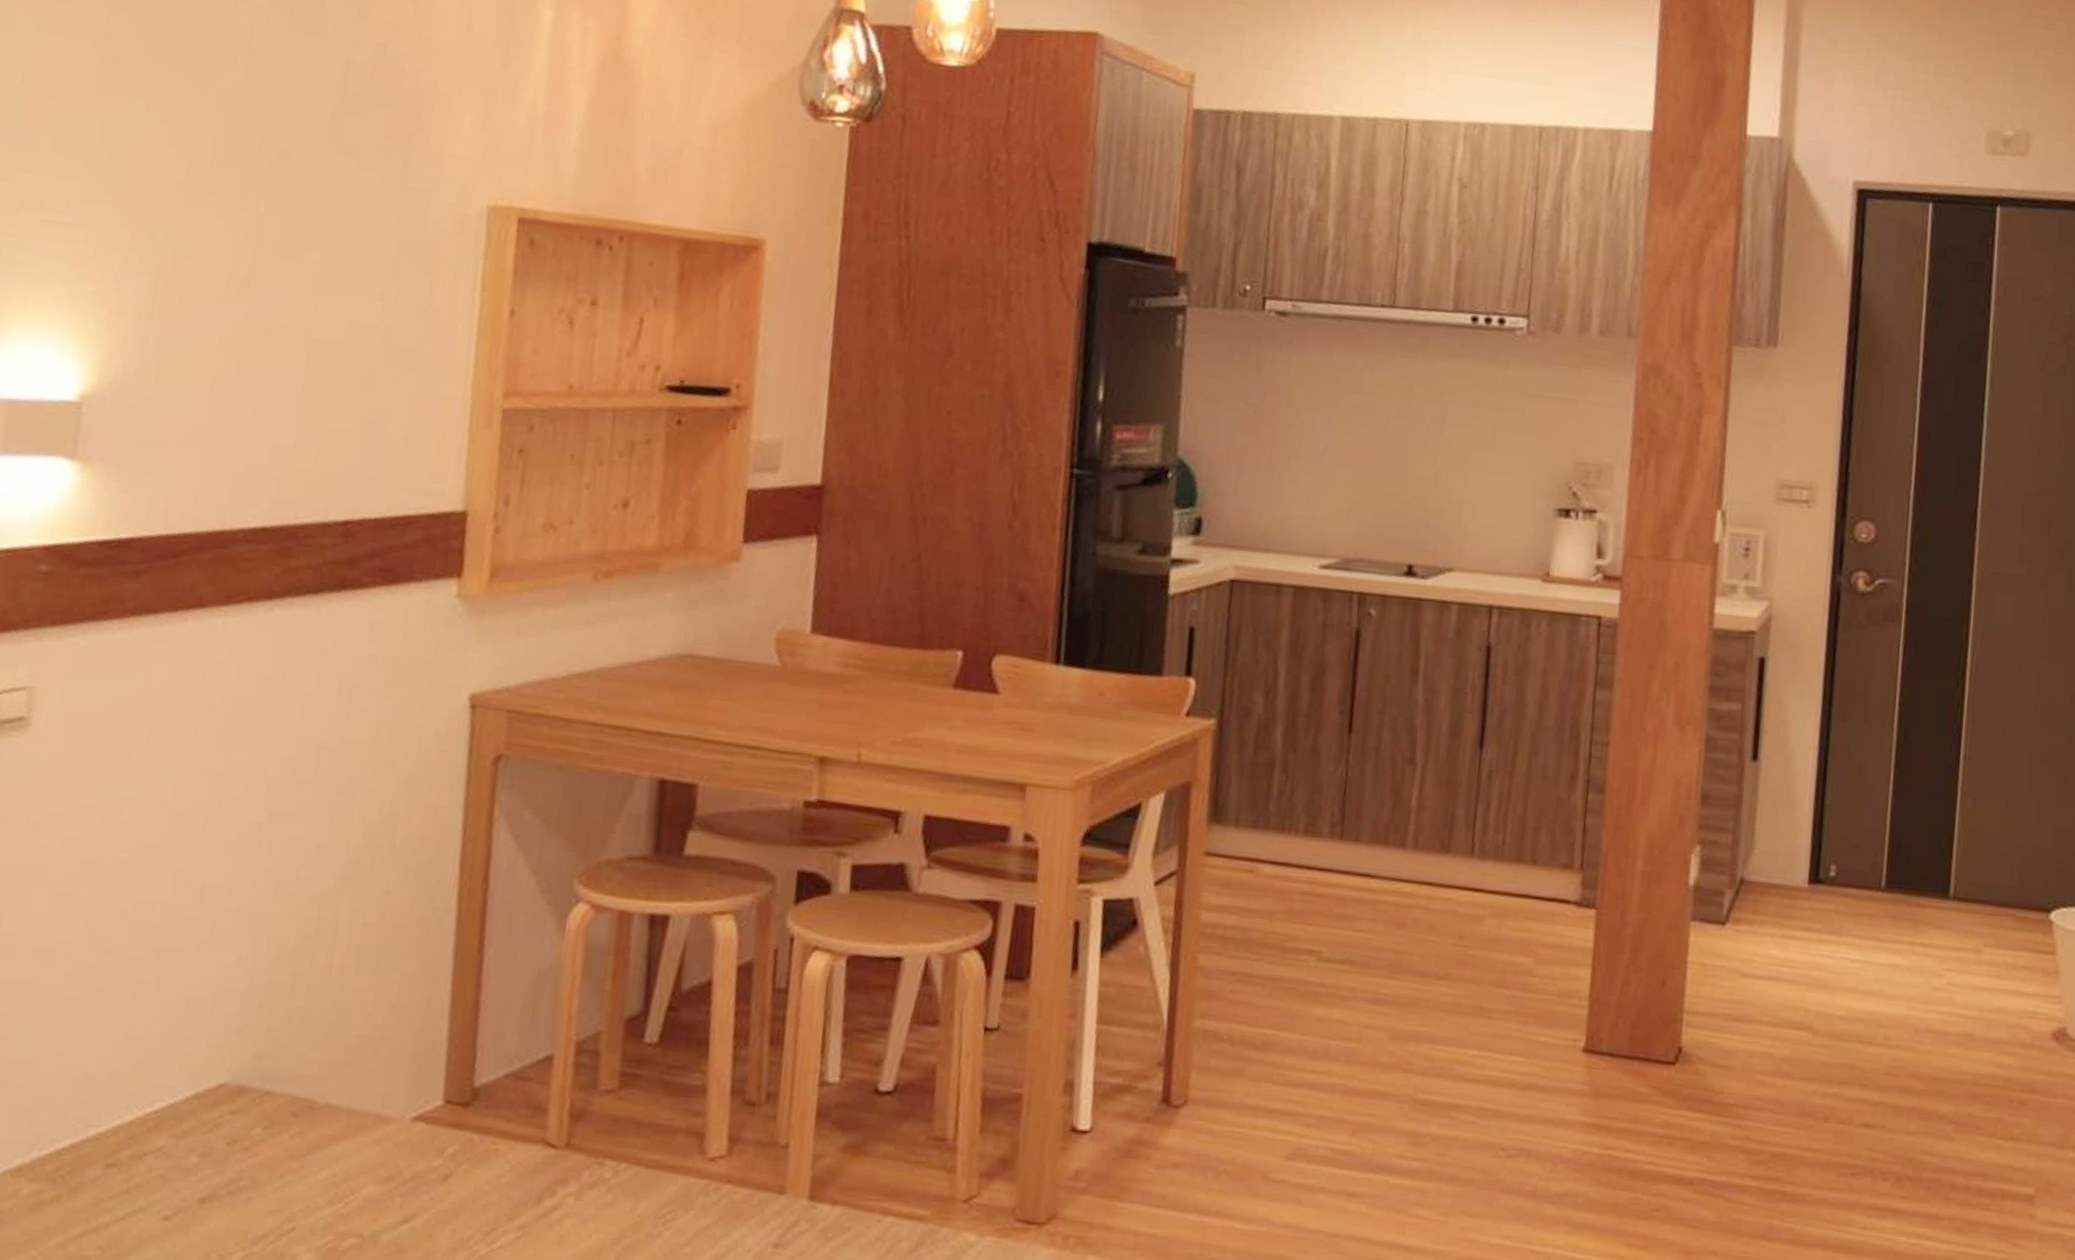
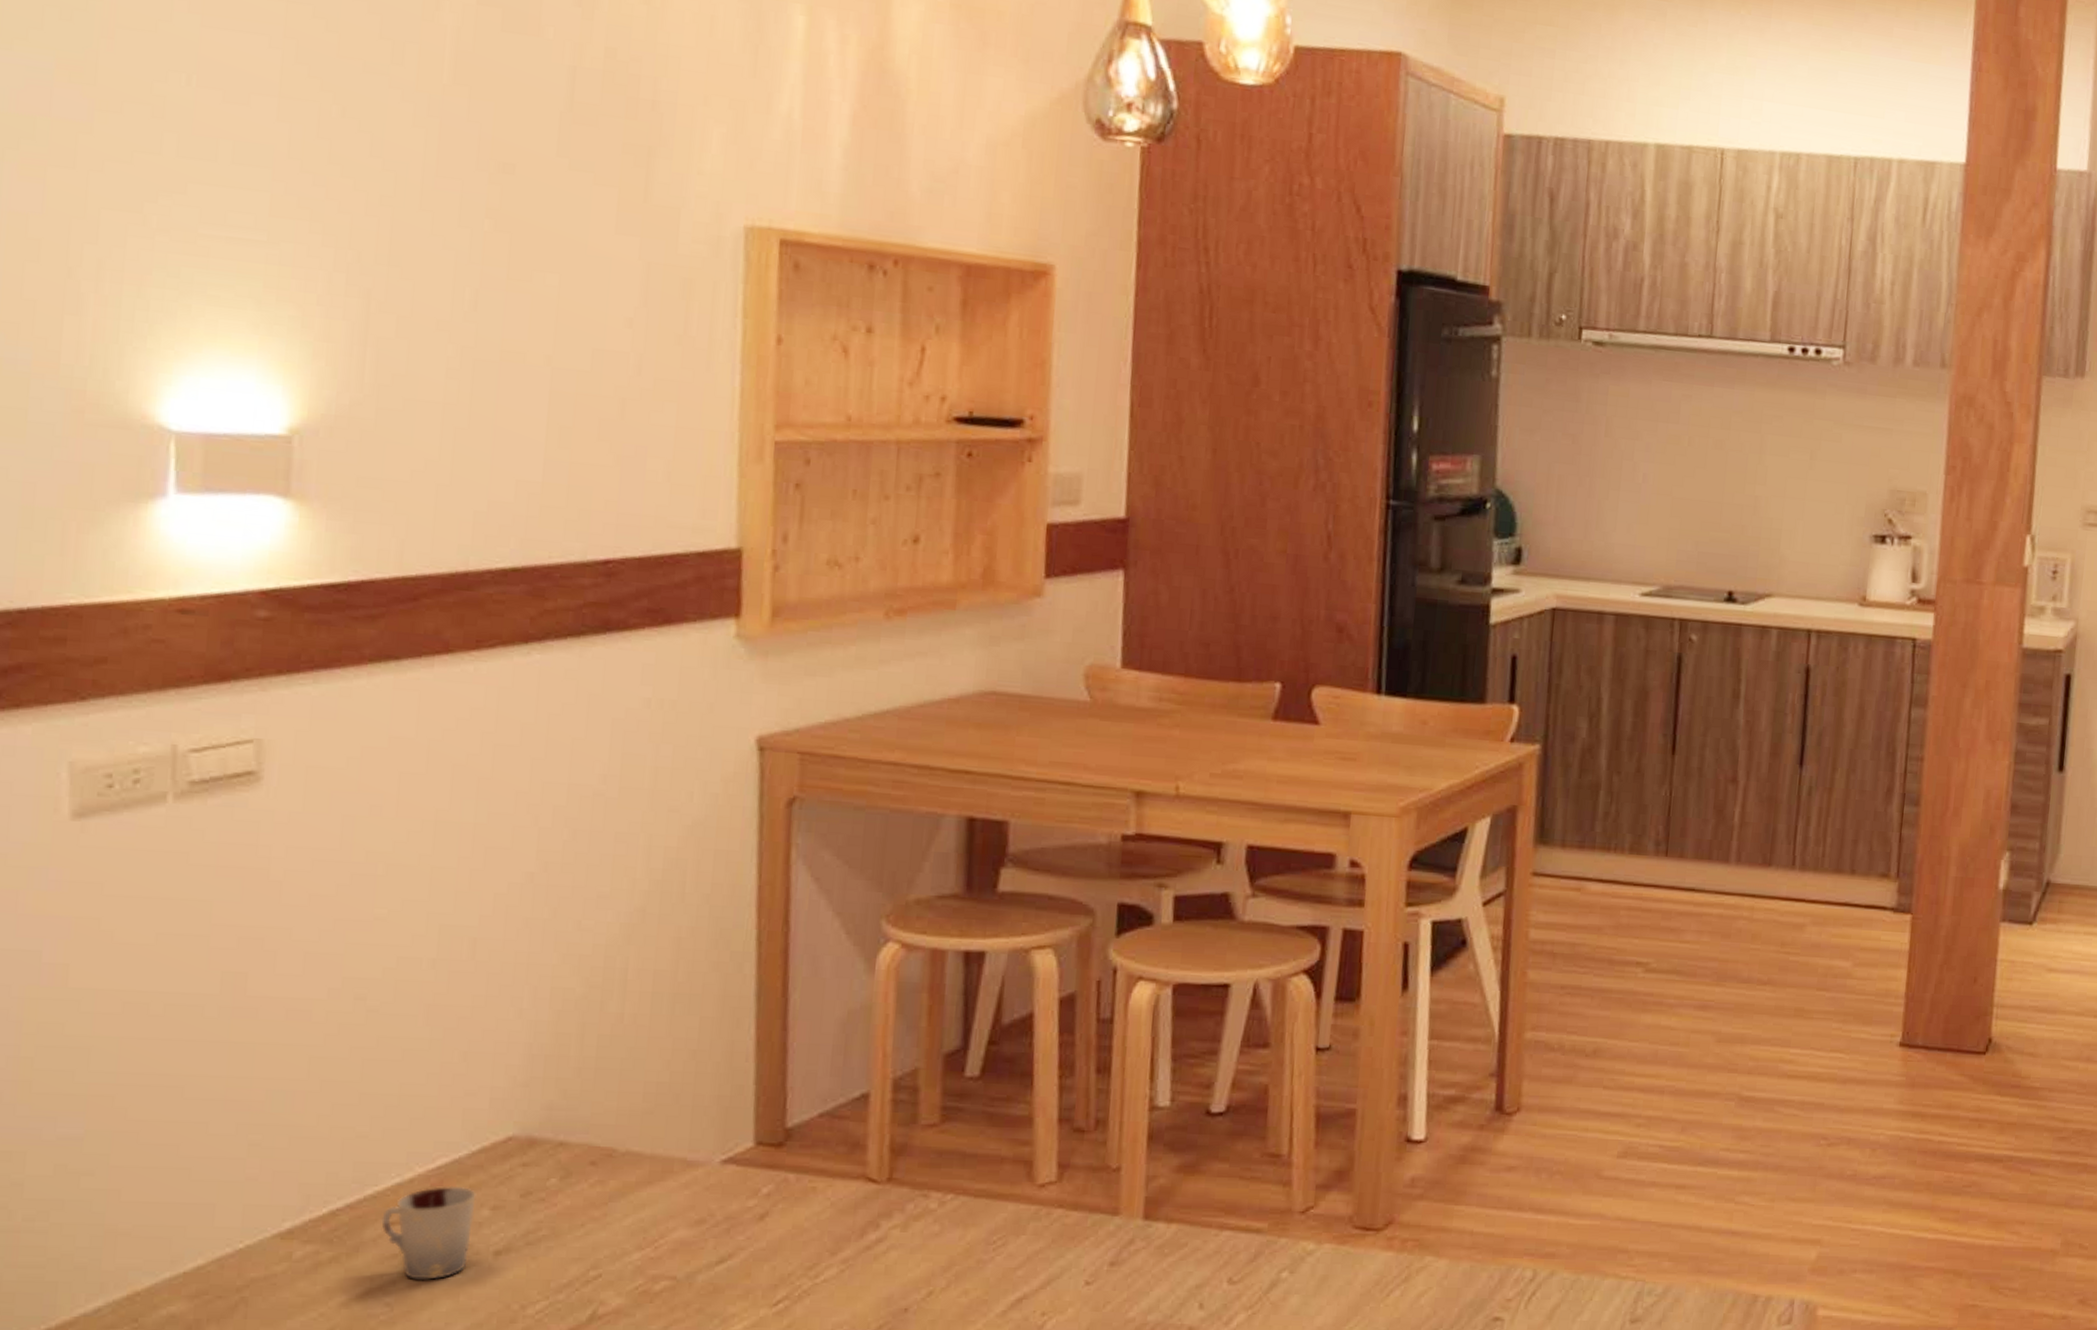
cup: none [100,1130,188,1225] -> present [381,1185,477,1280]

